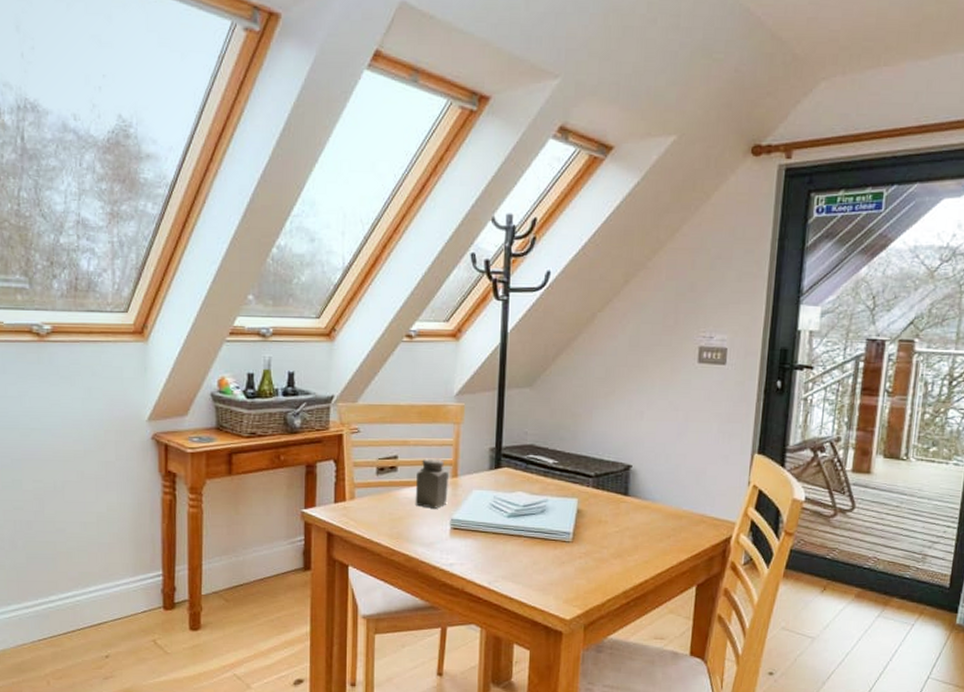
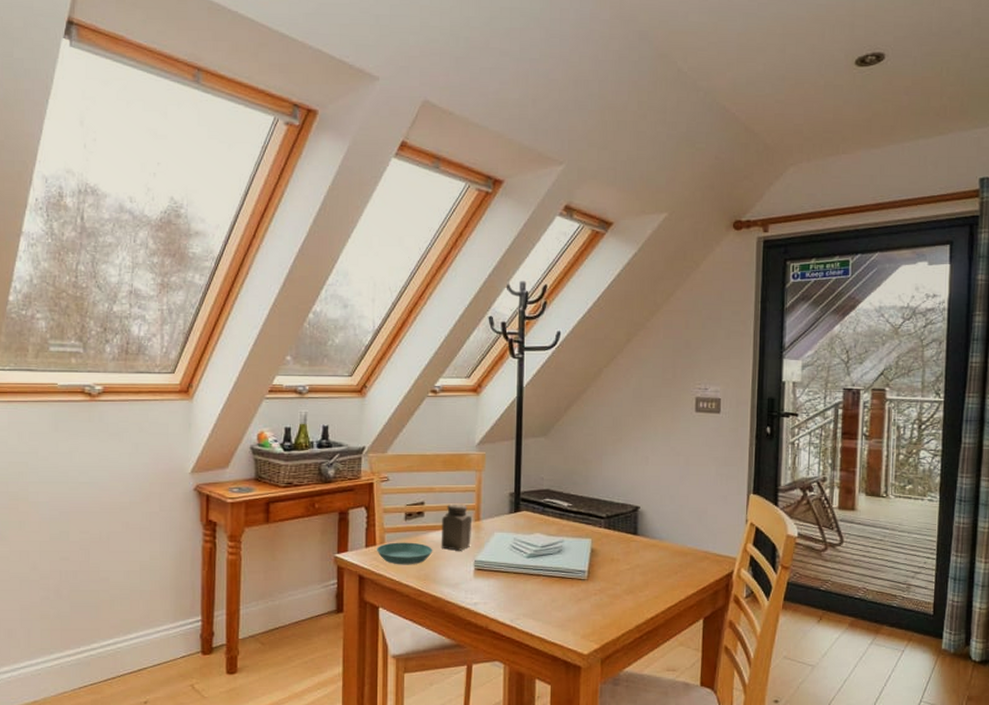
saucer: none [346,498,407,523] -> present [377,542,433,565]

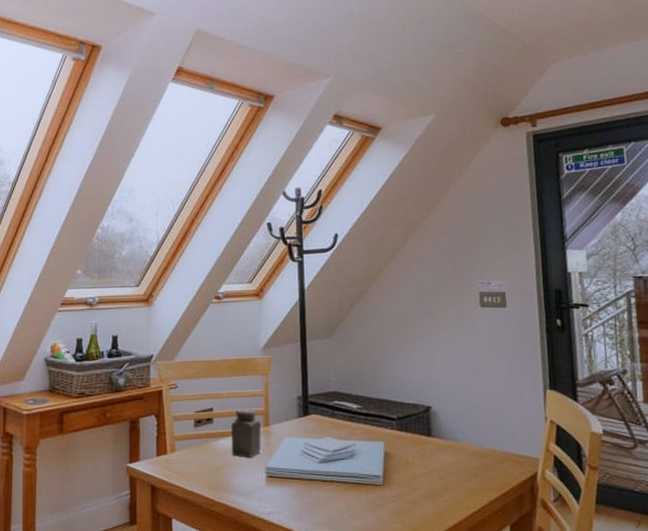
saucer: present [377,542,433,565] -> none [168,450,224,474]

